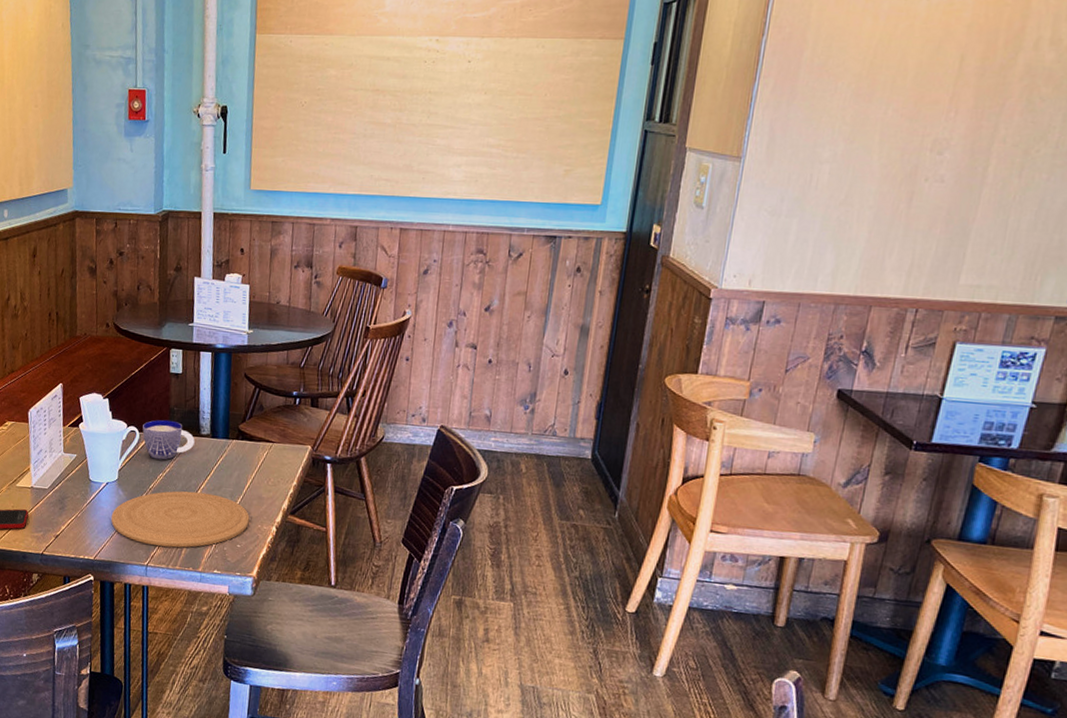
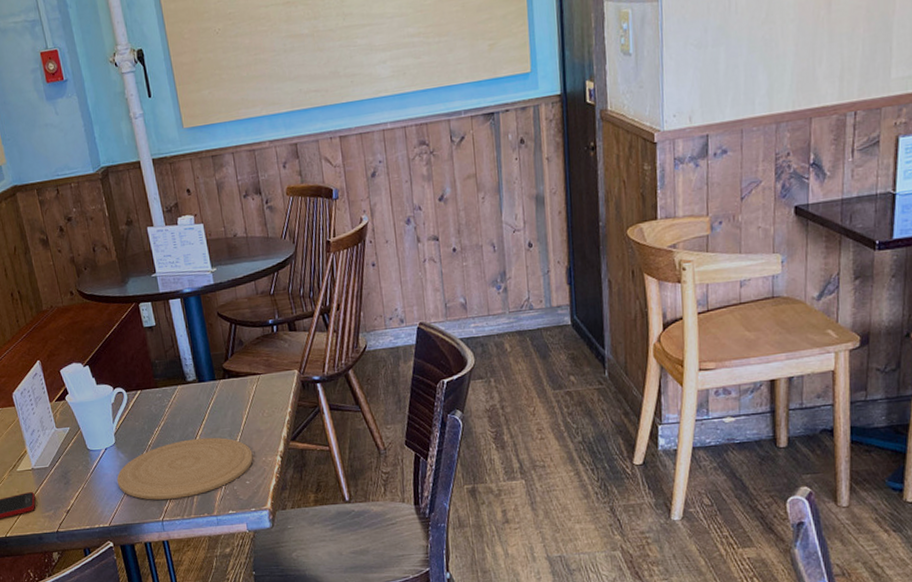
cup: present [142,419,195,460] -> none [128,373,183,416]

